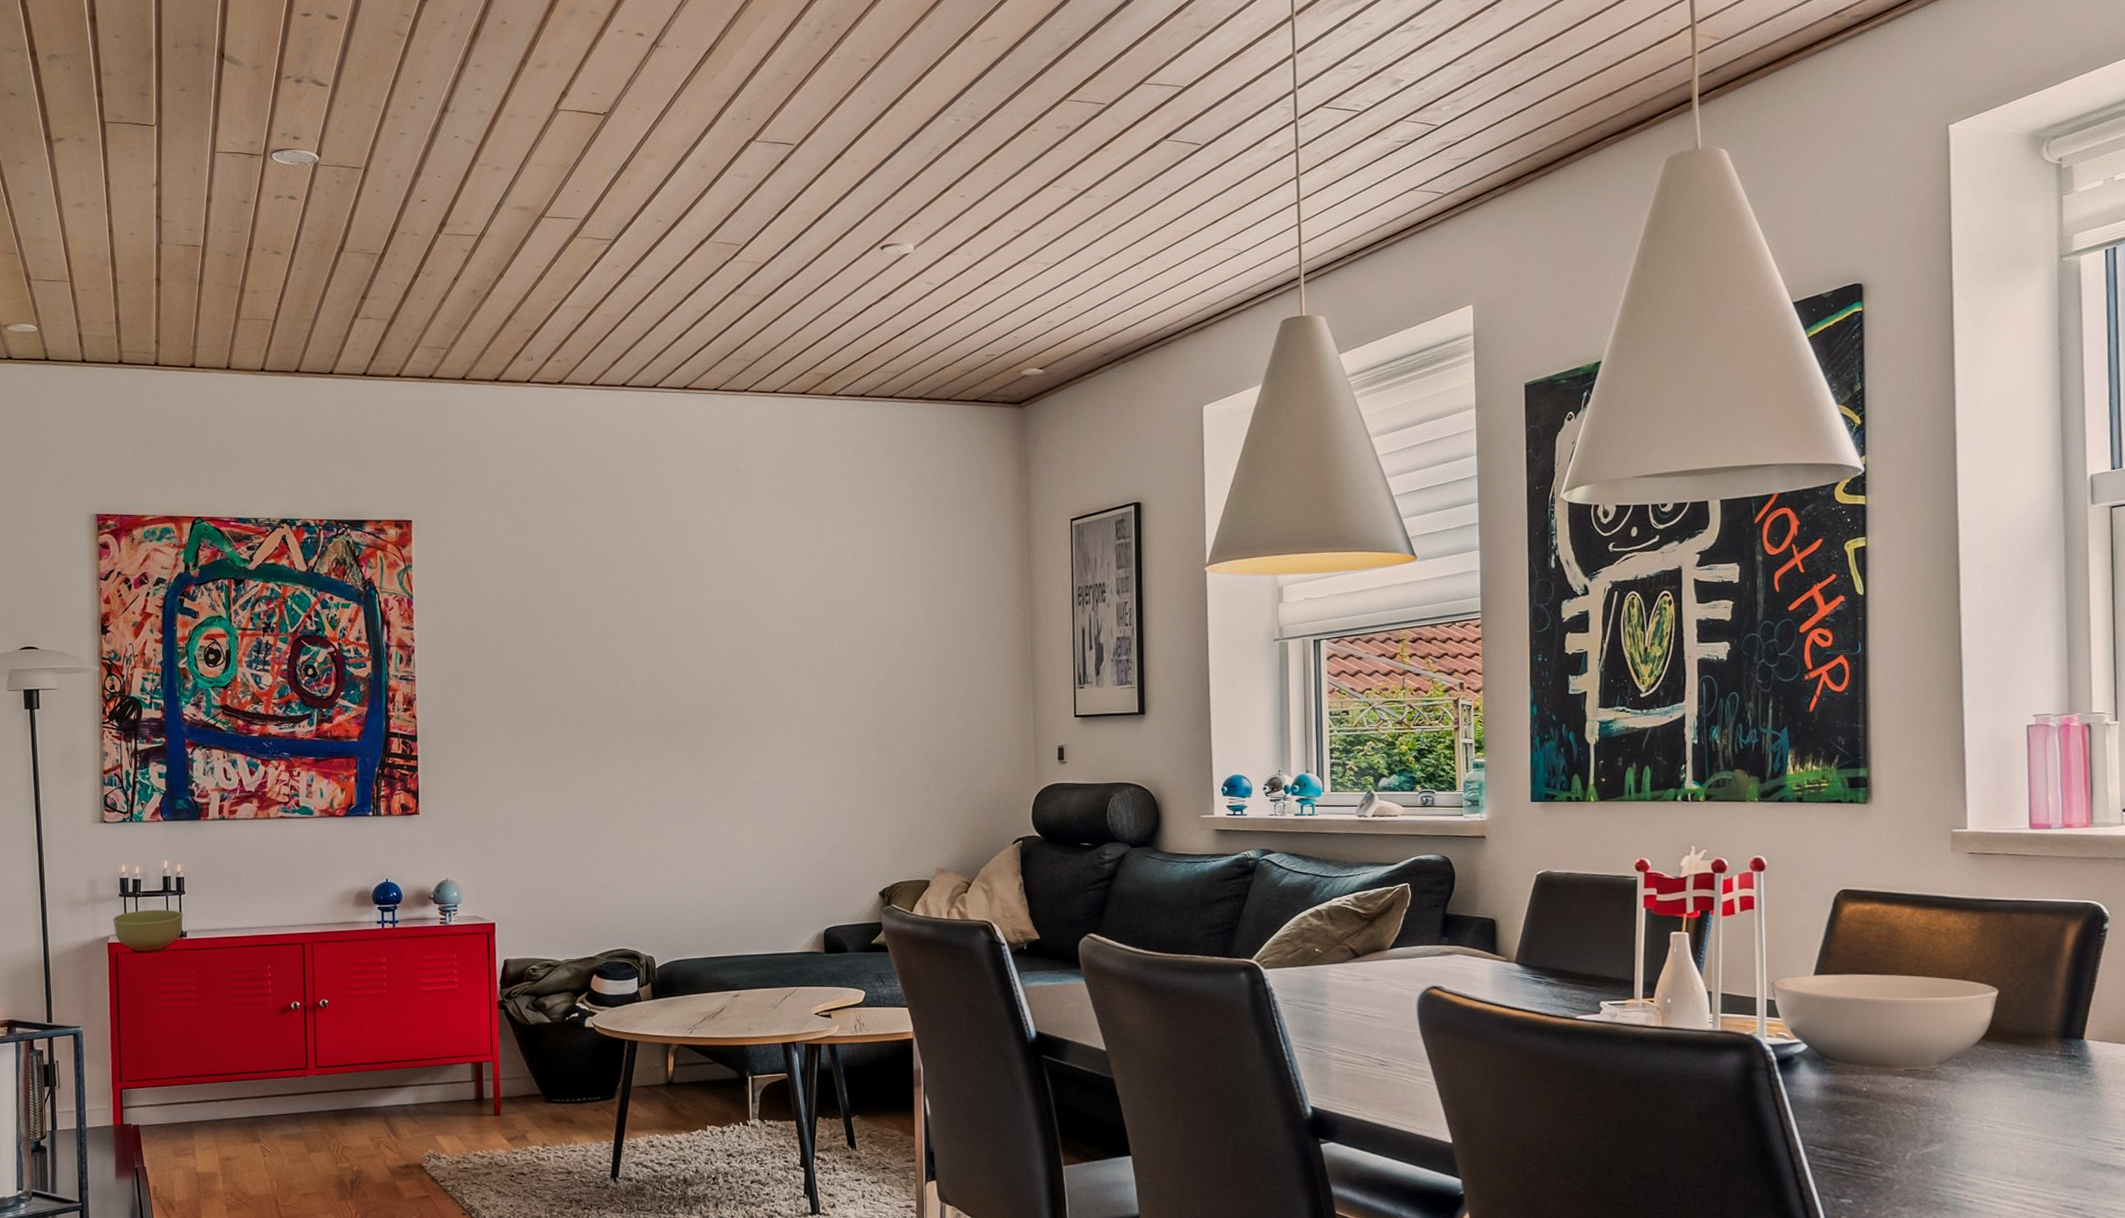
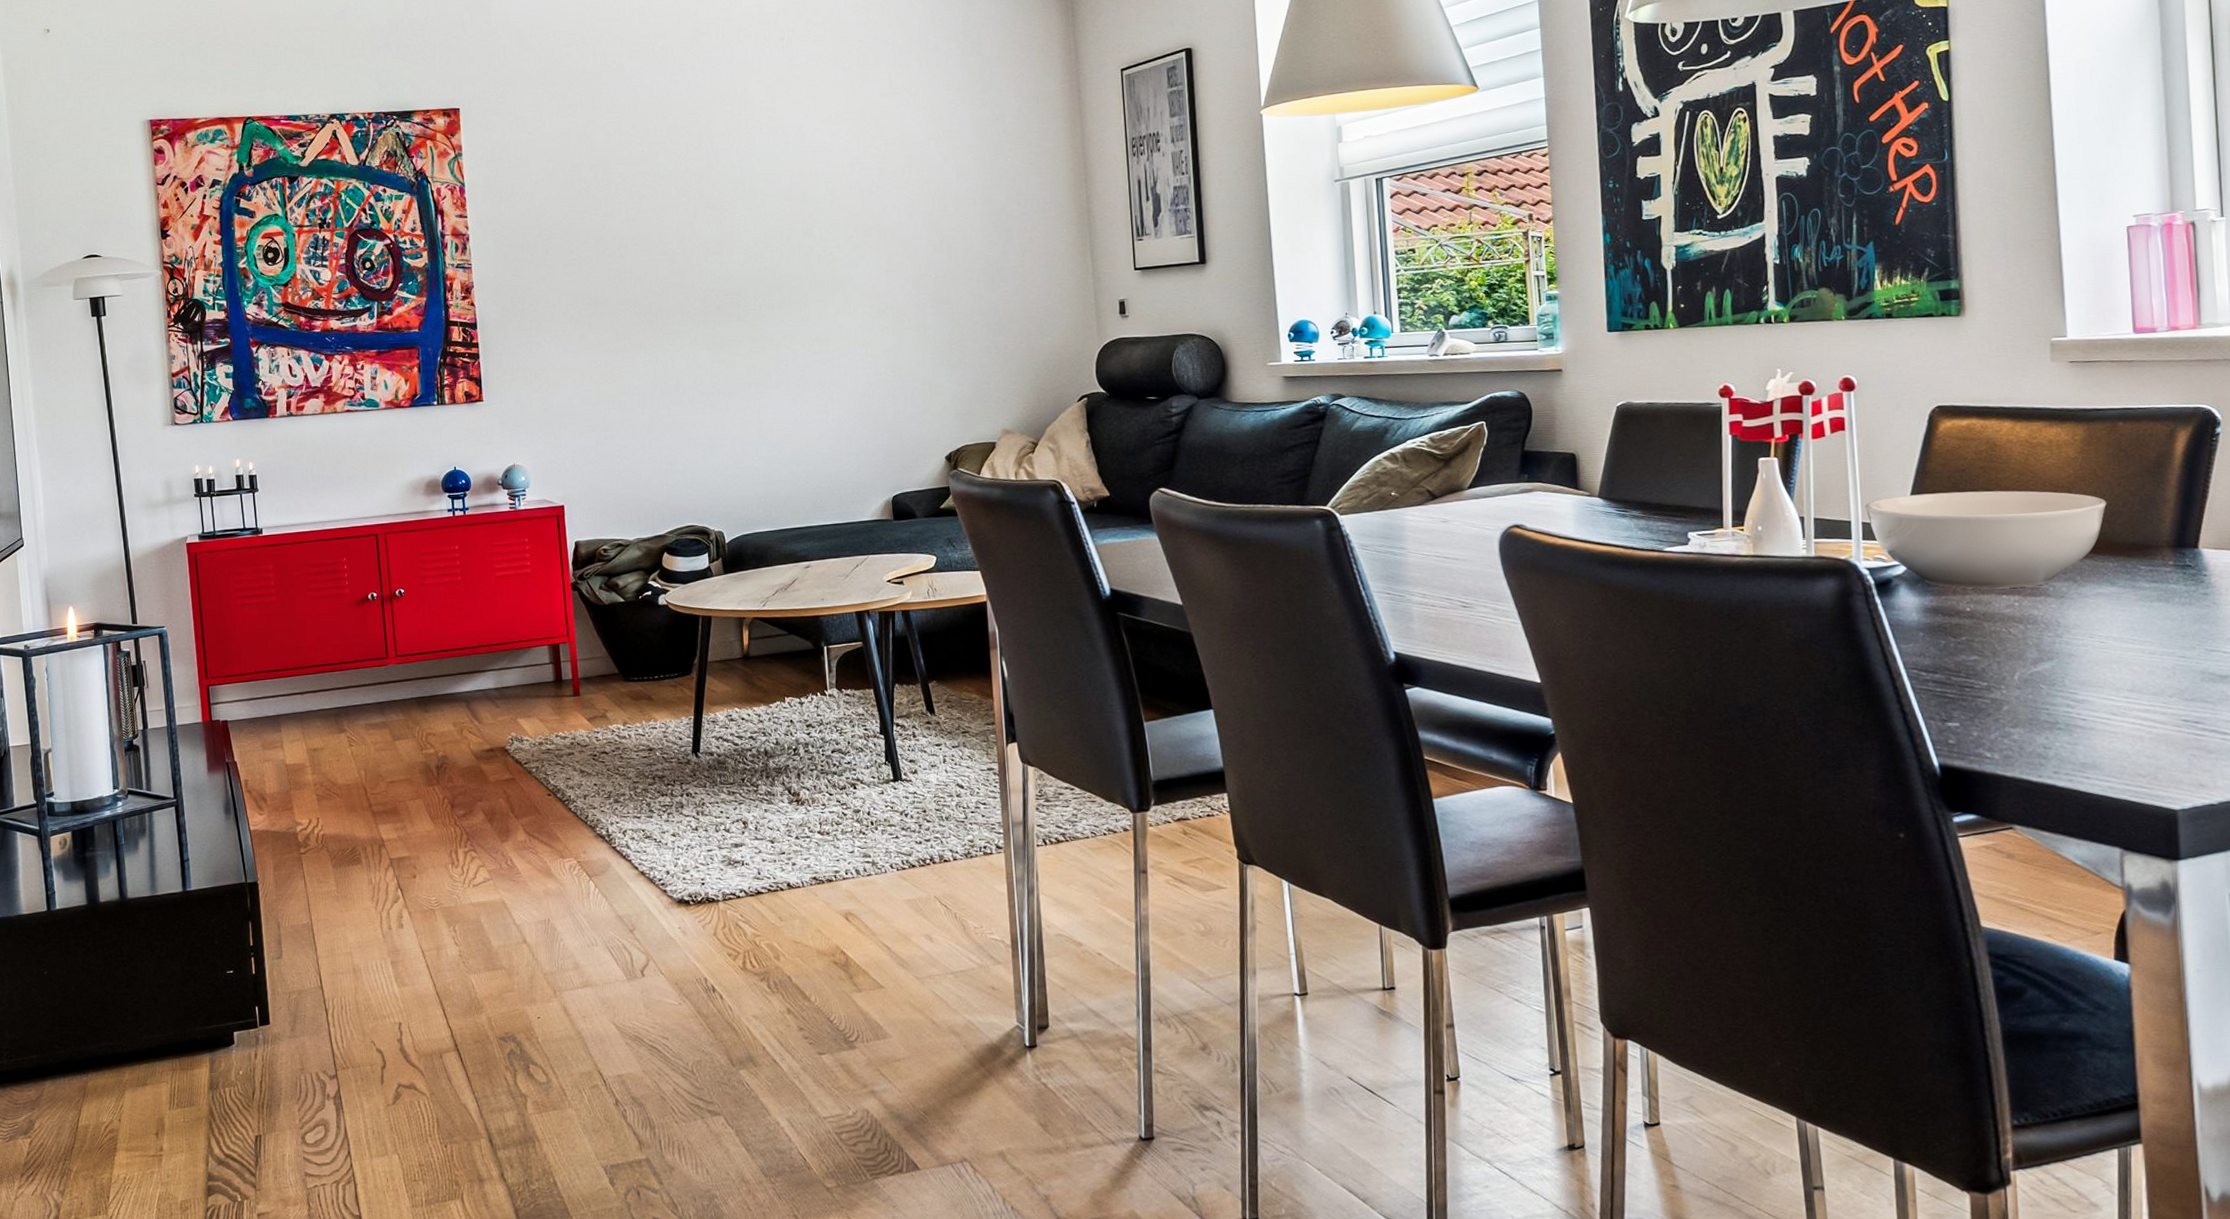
bowl: present [112,909,183,954] -> none [189,507,258,553]

